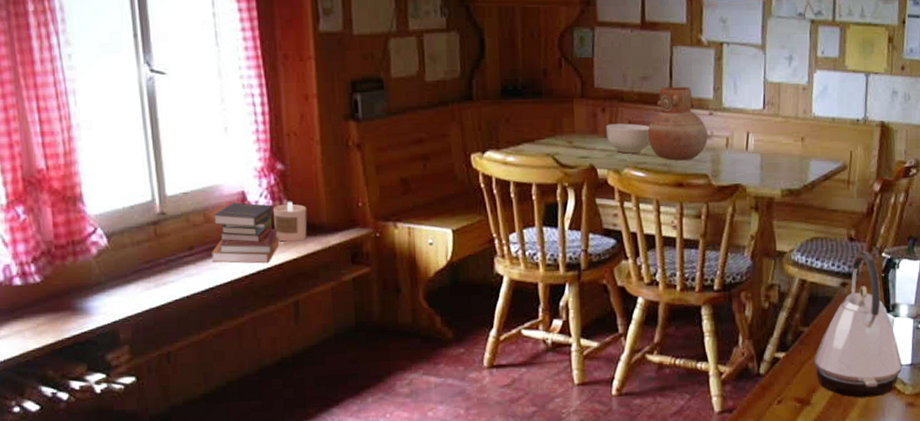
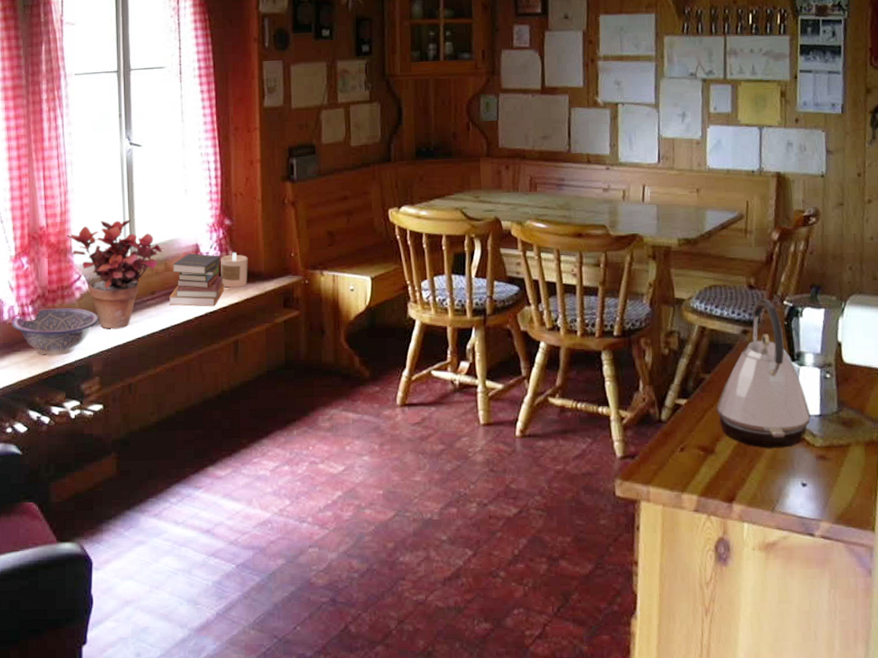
decorative bowl: none [9,265,125,323] -> present [12,307,99,356]
potted plant: none [72,162,202,291] -> present [65,220,164,330]
bowl: present [605,123,650,154] -> none [509,179,551,207]
vase: present [647,86,709,161] -> none [548,144,606,213]

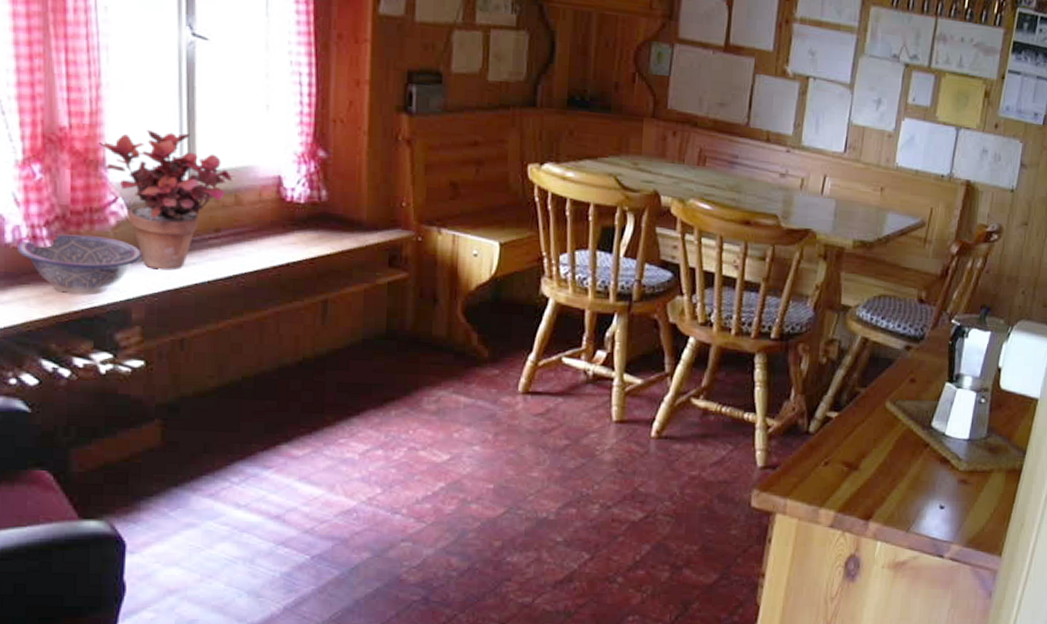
books: present [169,253,225,307] -> none [239,187,314,256]
candle: present [221,252,248,289] -> none [310,192,346,237]
kettle: present [716,299,811,449] -> none [867,315,960,470]

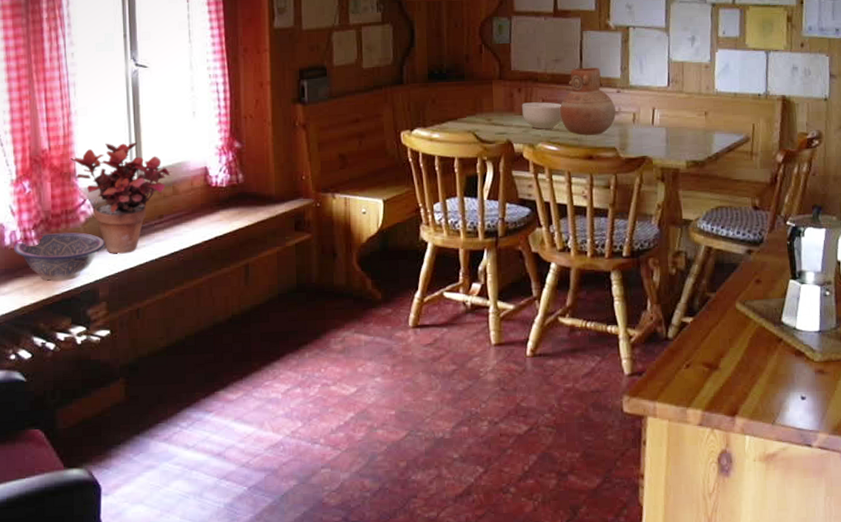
bowl: none [674,149,722,184] -> present [521,102,562,130]
vase: none [718,116,783,198] -> present [559,67,617,136]

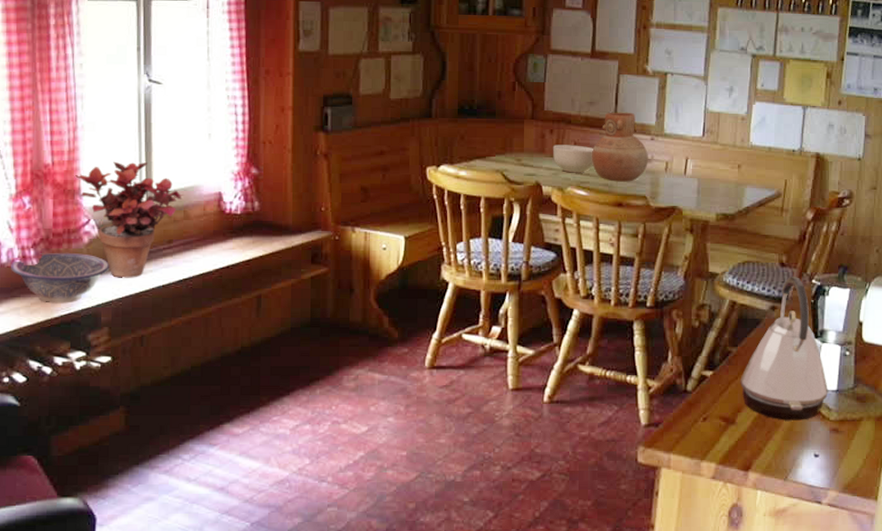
kettle: none [721,219,811,364] -> present [740,277,828,421]

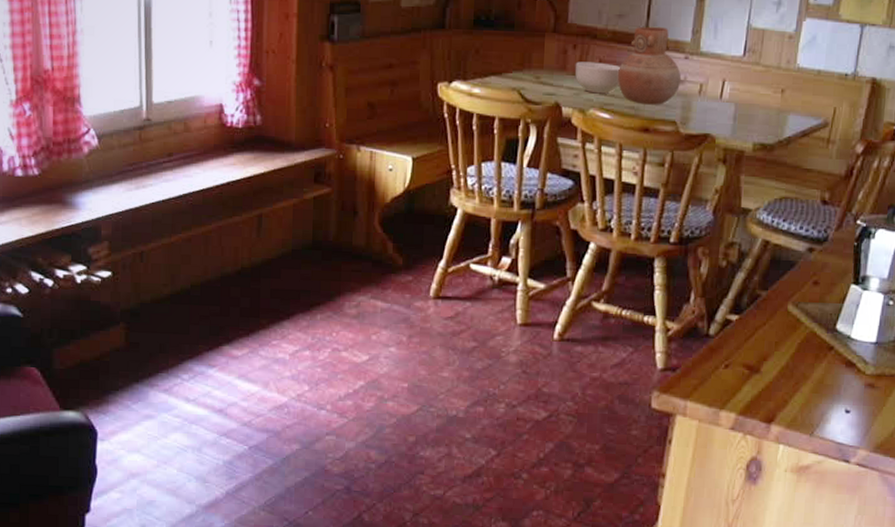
decorative bowl: present [11,252,110,304] -> none [12,162,110,216]
potted plant: present [73,161,184,278] -> none [72,68,184,192]
kettle: present [740,277,828,421] -> none [768,216,867,373]

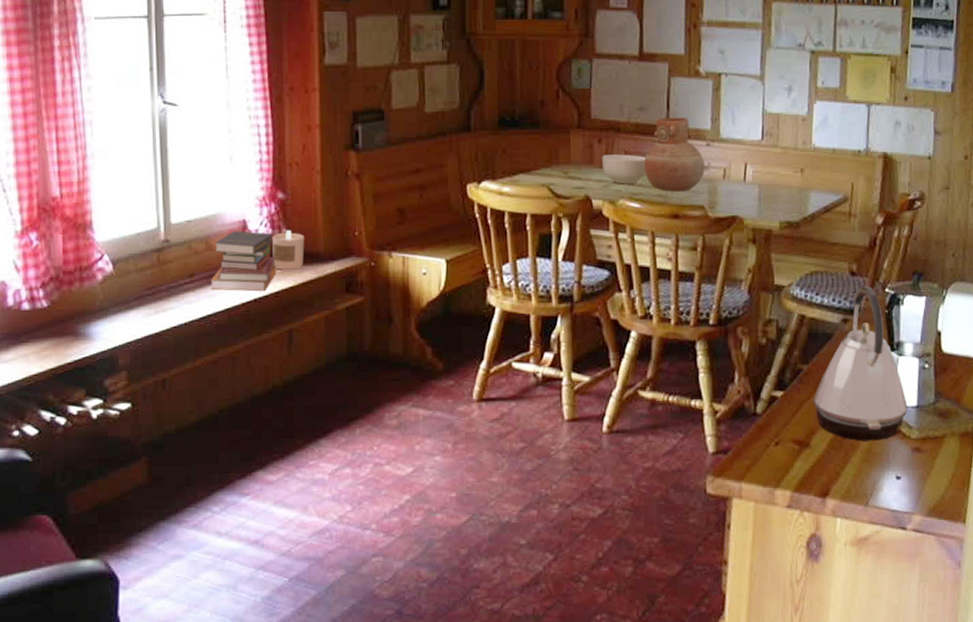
books: none [188,114,250,176] -> present [211,231,277,292]
candle: none [246,116,278,158] -> present [273,229,305,271]
kettle: none [768,216,867,373] -> present [813,286,908,441]

